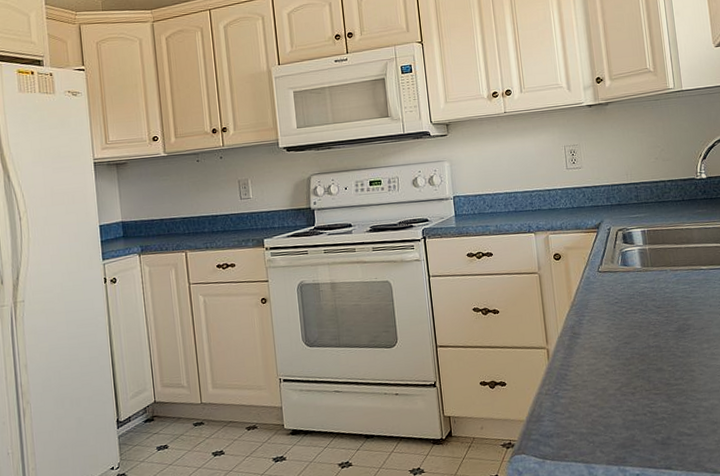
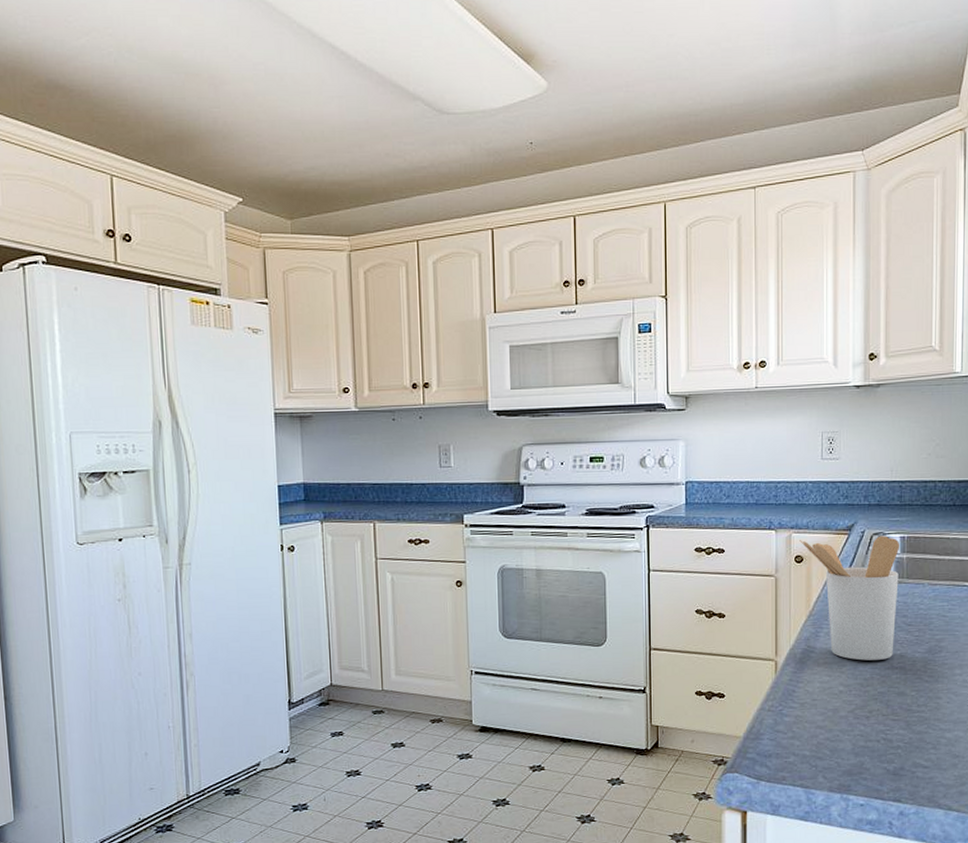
utensil holder: none [556,231,648,343] -> present [799,536,900,661]

